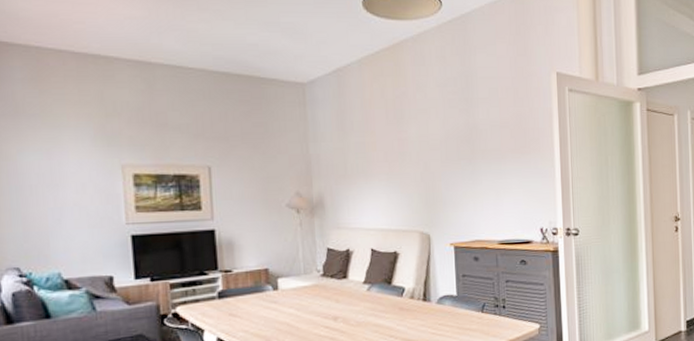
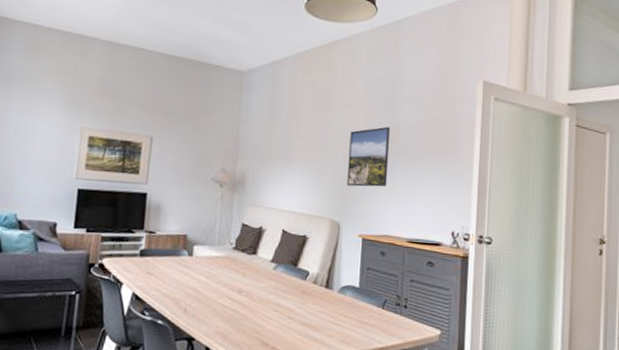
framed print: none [429,129,473,195] -> present [347,126,391,187]

